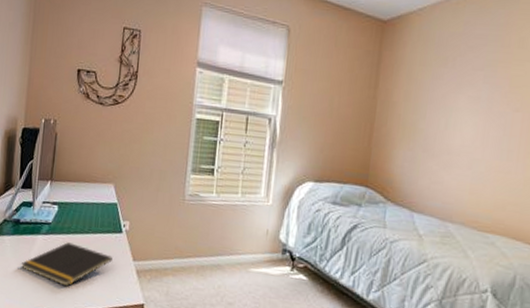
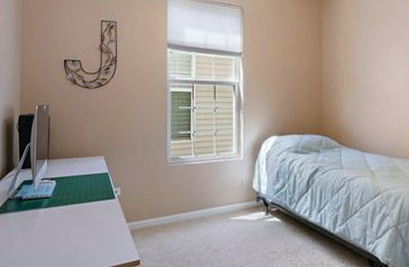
notepad: present [20,242,112,287] -> none [25,212,108,253]

